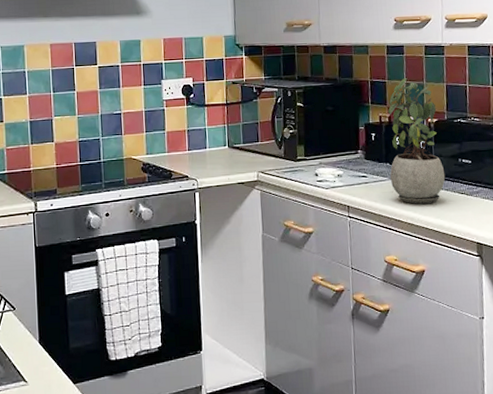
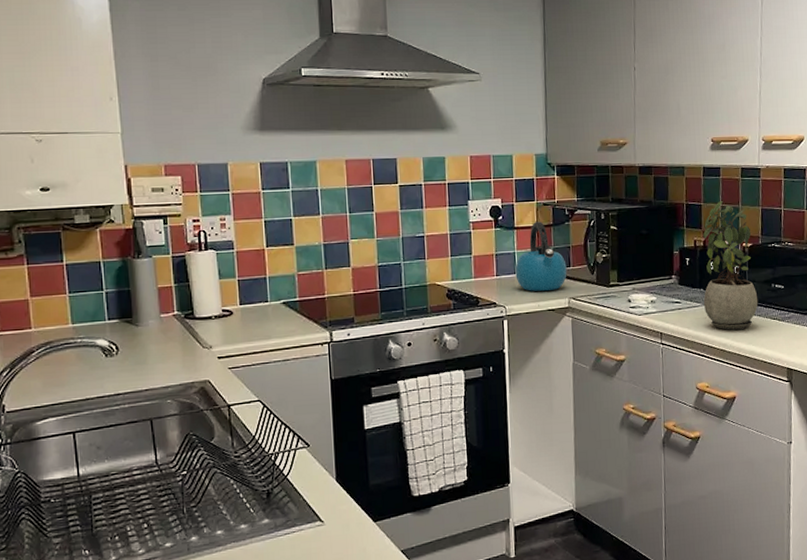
kettle: none [206,99,256,166] -> present [515,222,567,292]

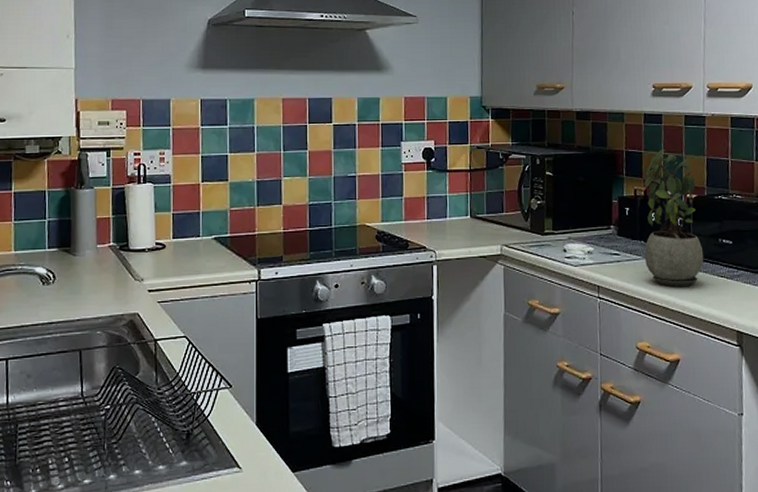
kettle: present [515,222,567,292] -> none [446,165,500,238]

